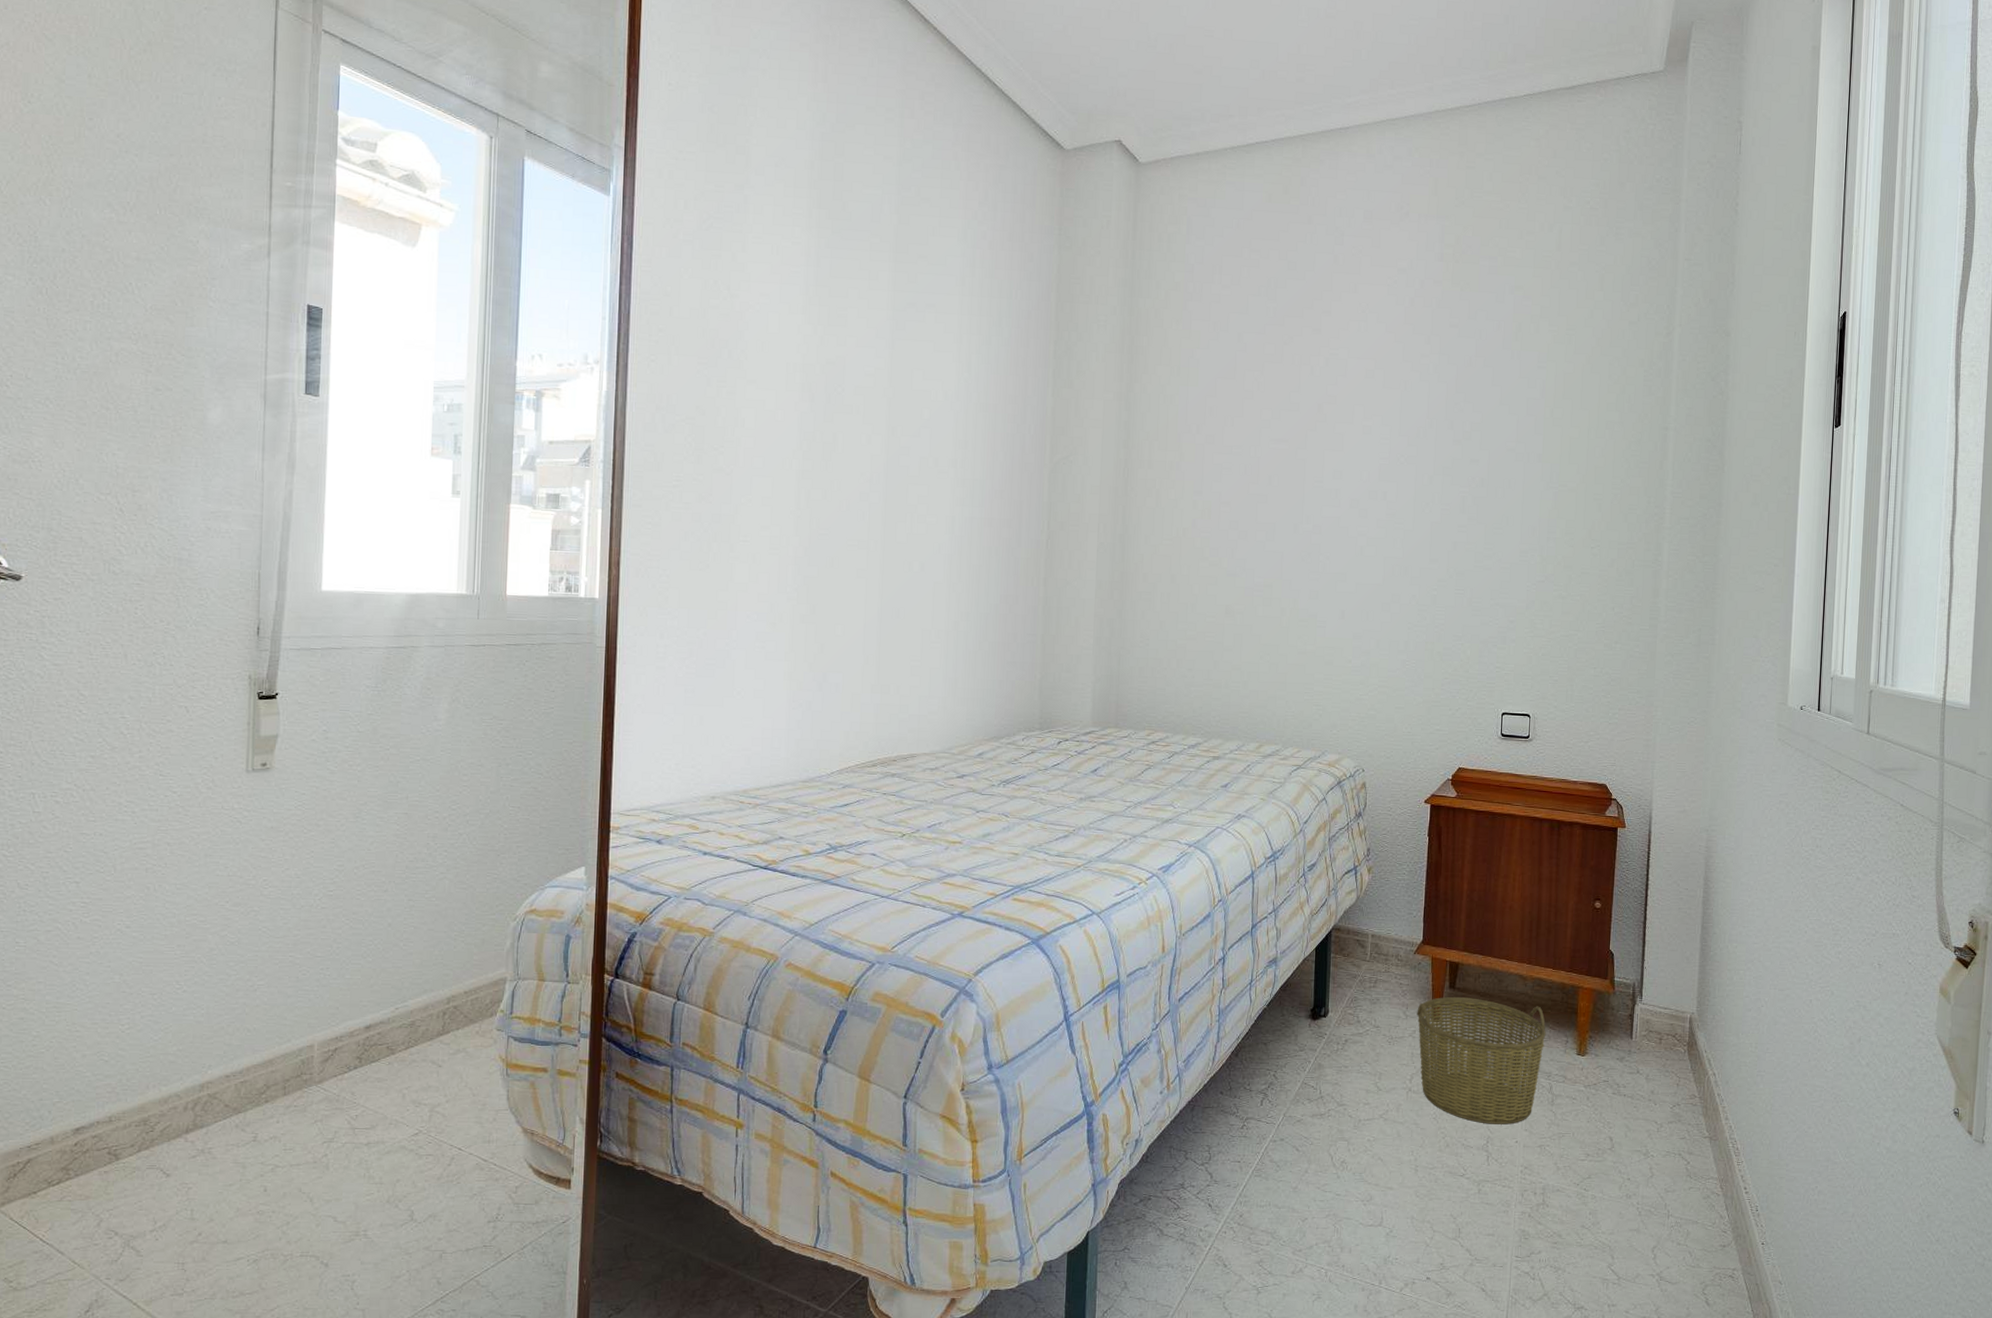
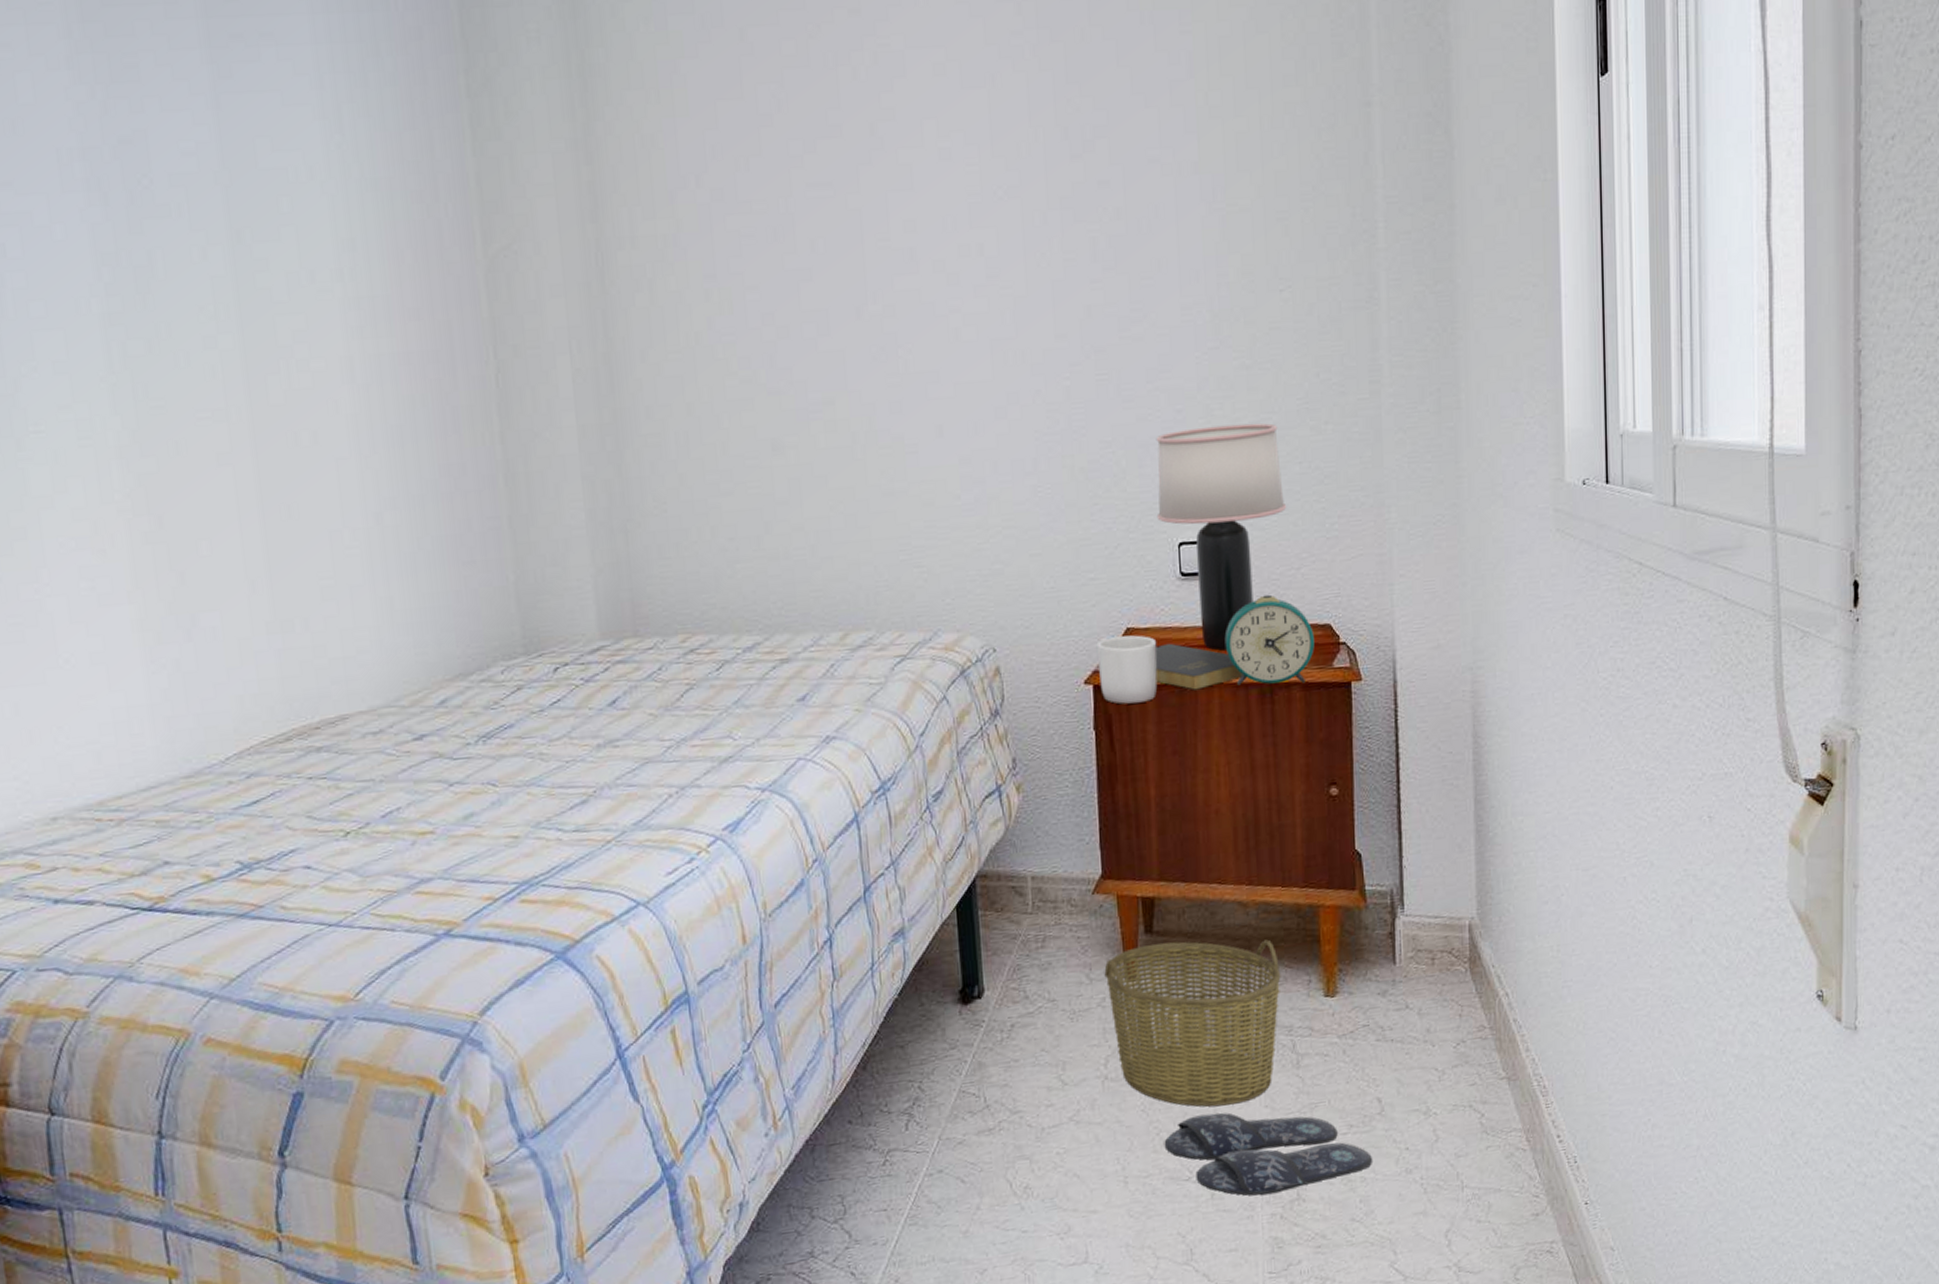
mug: none [1435,772,1479,822] -> present [1096,635,1158,705]
slippers: none [1448,1129,1602,1196] -> present [1165,1112,1372,1196]
book: none [1476,782,1539,818] -> present [1155,643,1243,691]
table lamp: none [1488,634,1583,793] -> present [1155,423,1287,651]
alarm clock: none [1528,757,1593,824] -> present [1224,594,1314,686]

